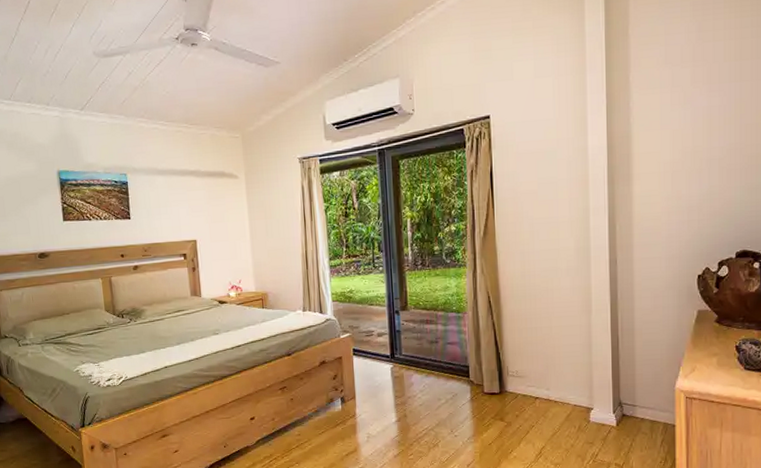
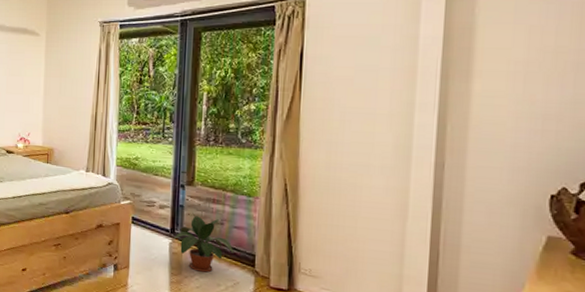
potted plant: none [392,335,450,390] -> present [172,212,234,273]

